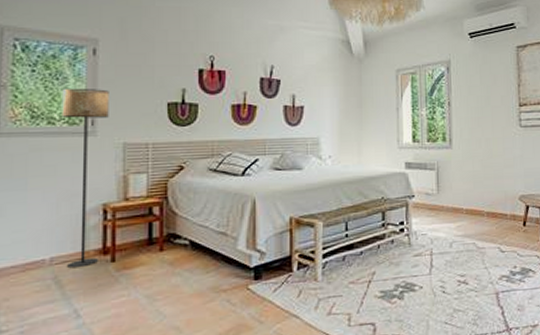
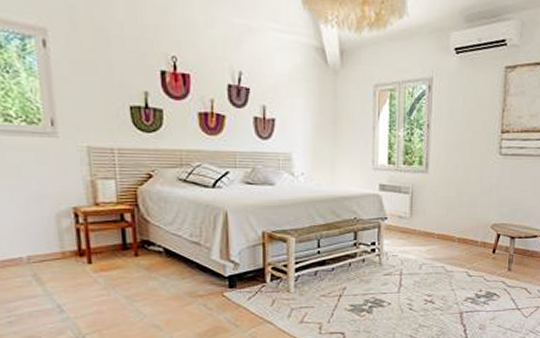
floor lamp: present [62,88,109,269] -> none [15,82,75,267]

